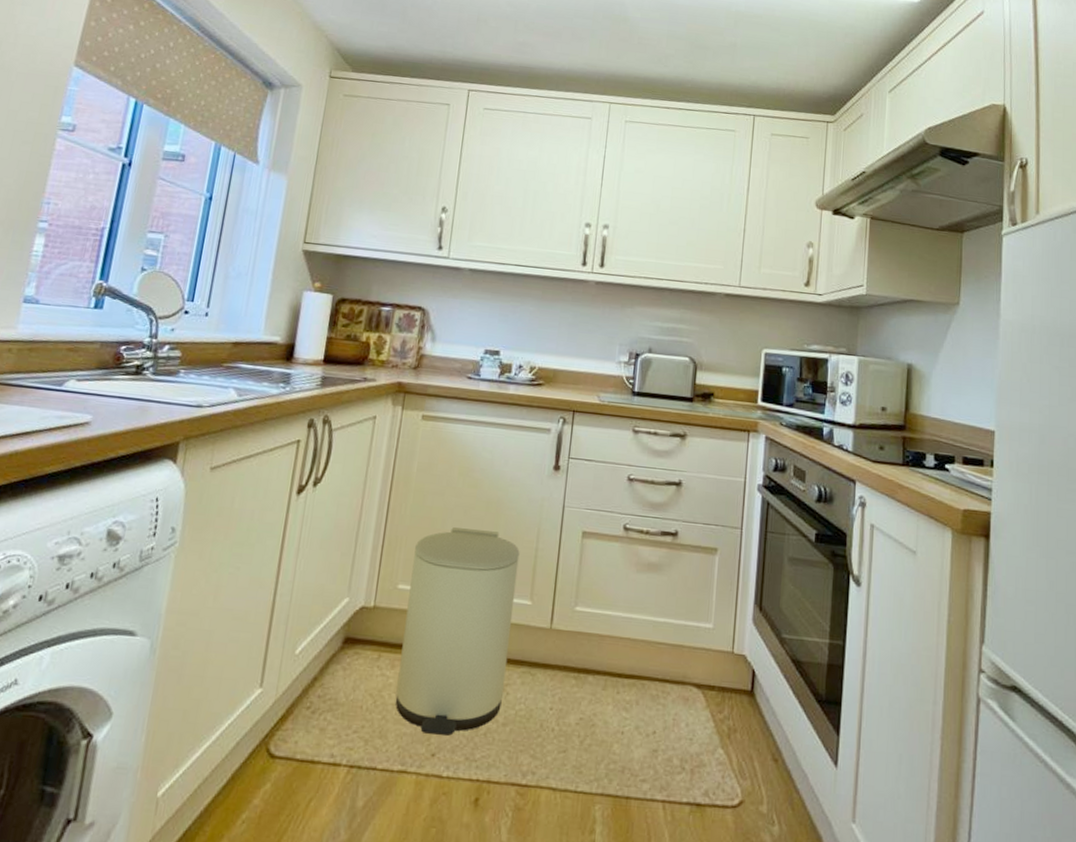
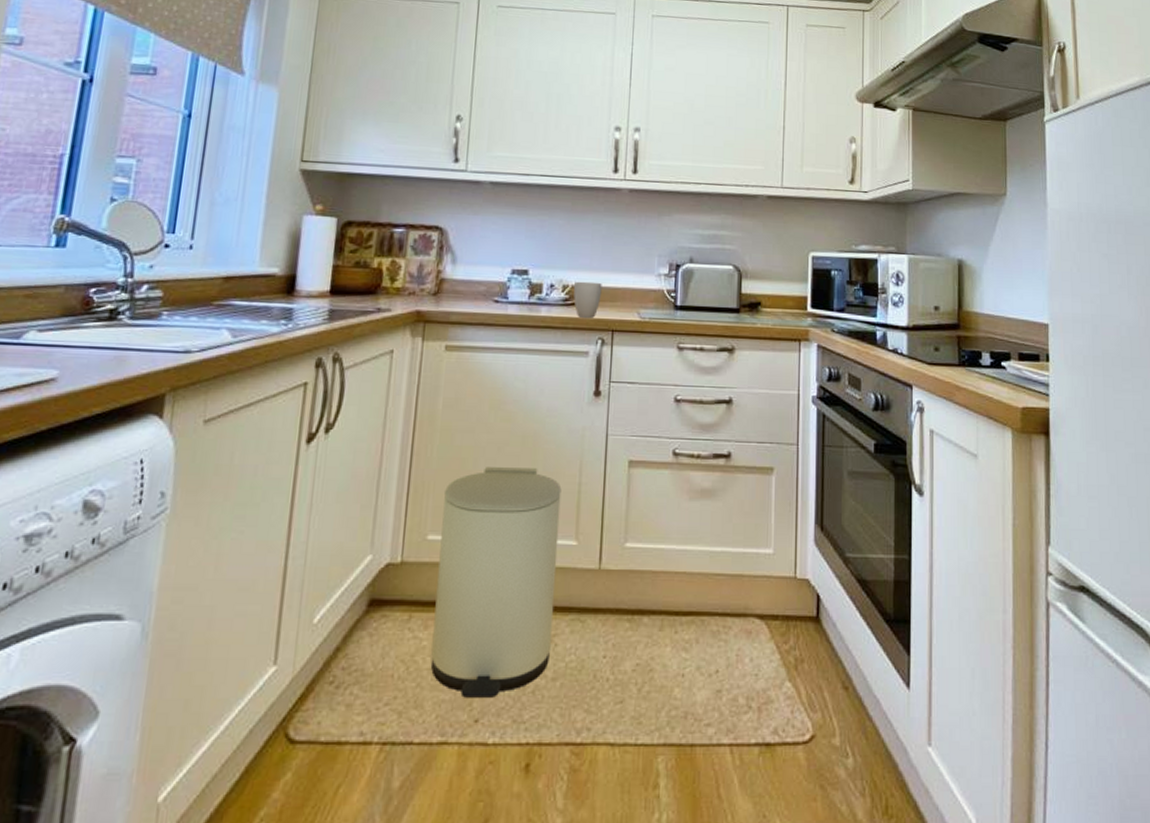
mug: none [539,363,566,400] -> present [573,281,602,319]

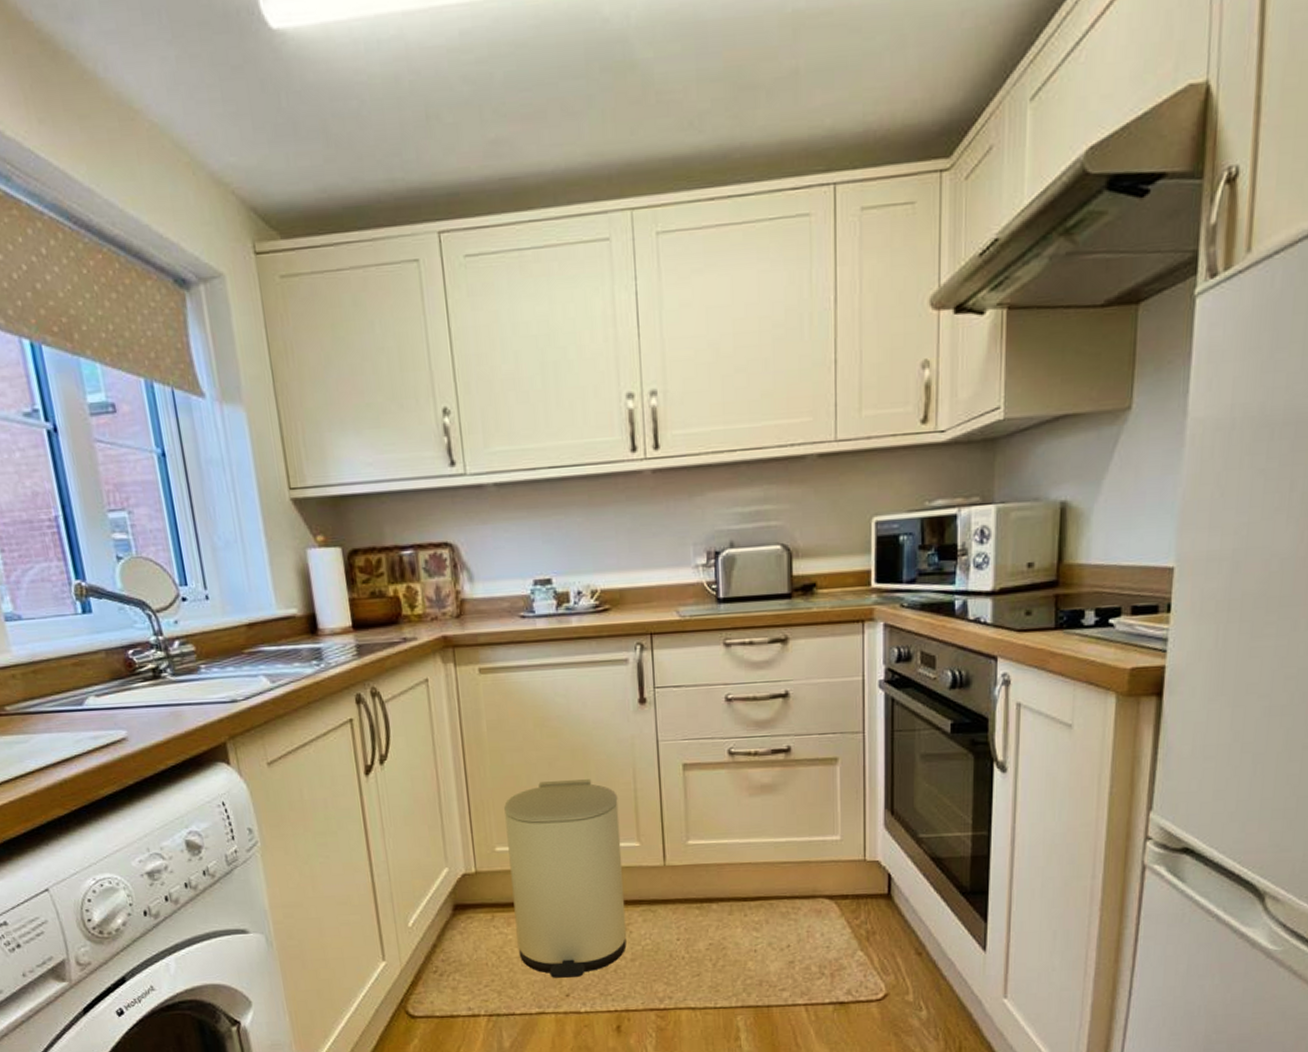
mug: present [573,281,602,319] -> none [603,582,635,625]

